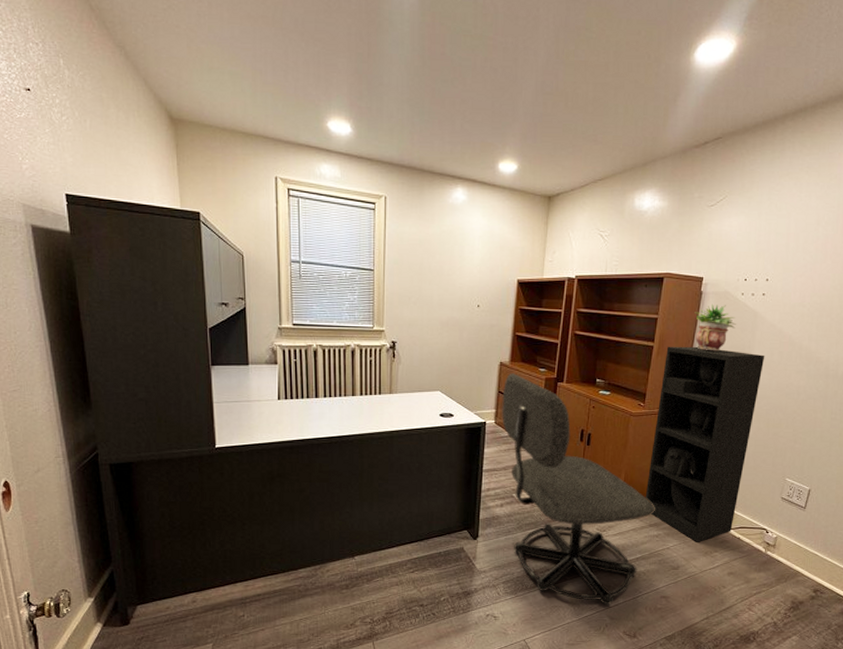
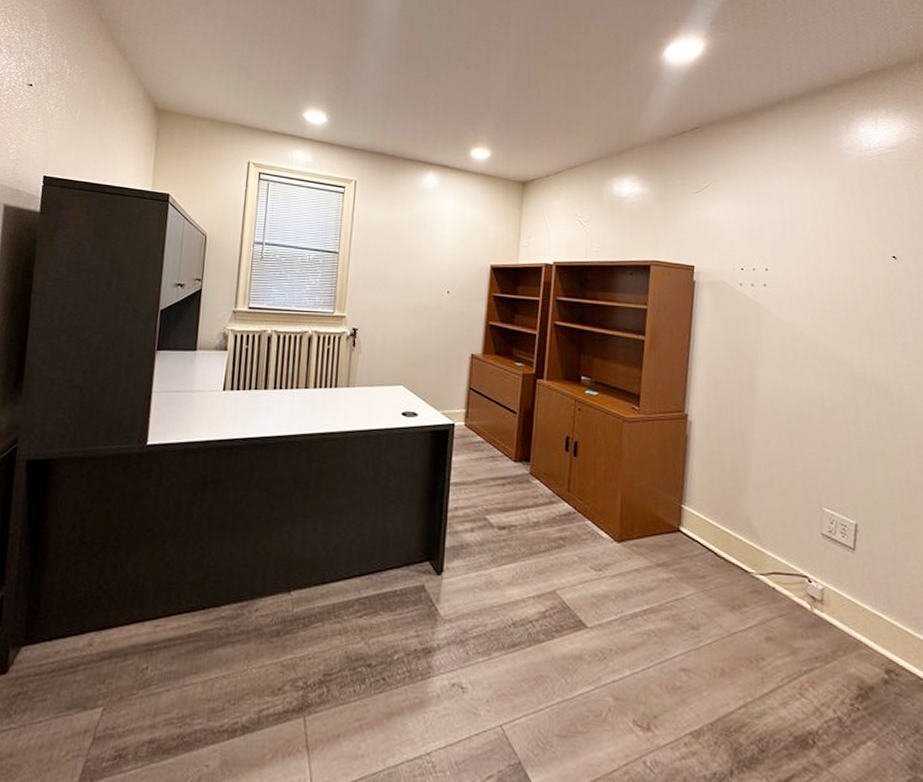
office chair: present [501,373,655,606] -> none [472,367,662,679]
shelving unit: present [645,346,765,542] -> none [648,340,776,592]
potted plant: present [694,303,736,351] -> none [688,294,738,348]

